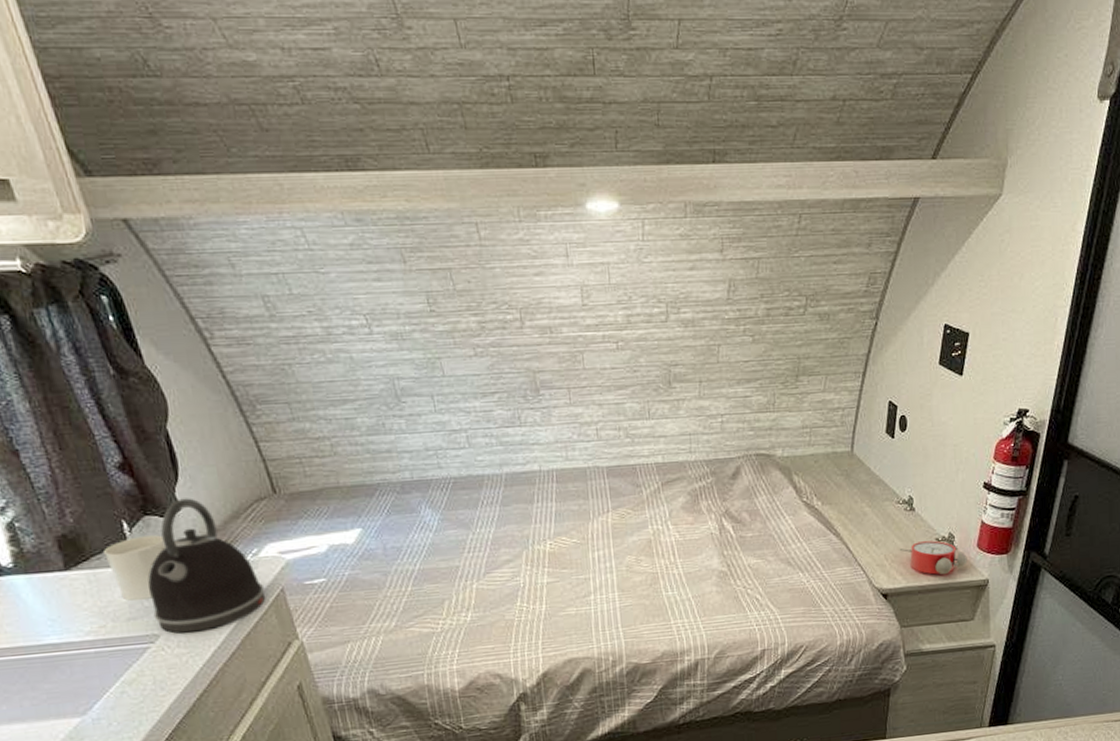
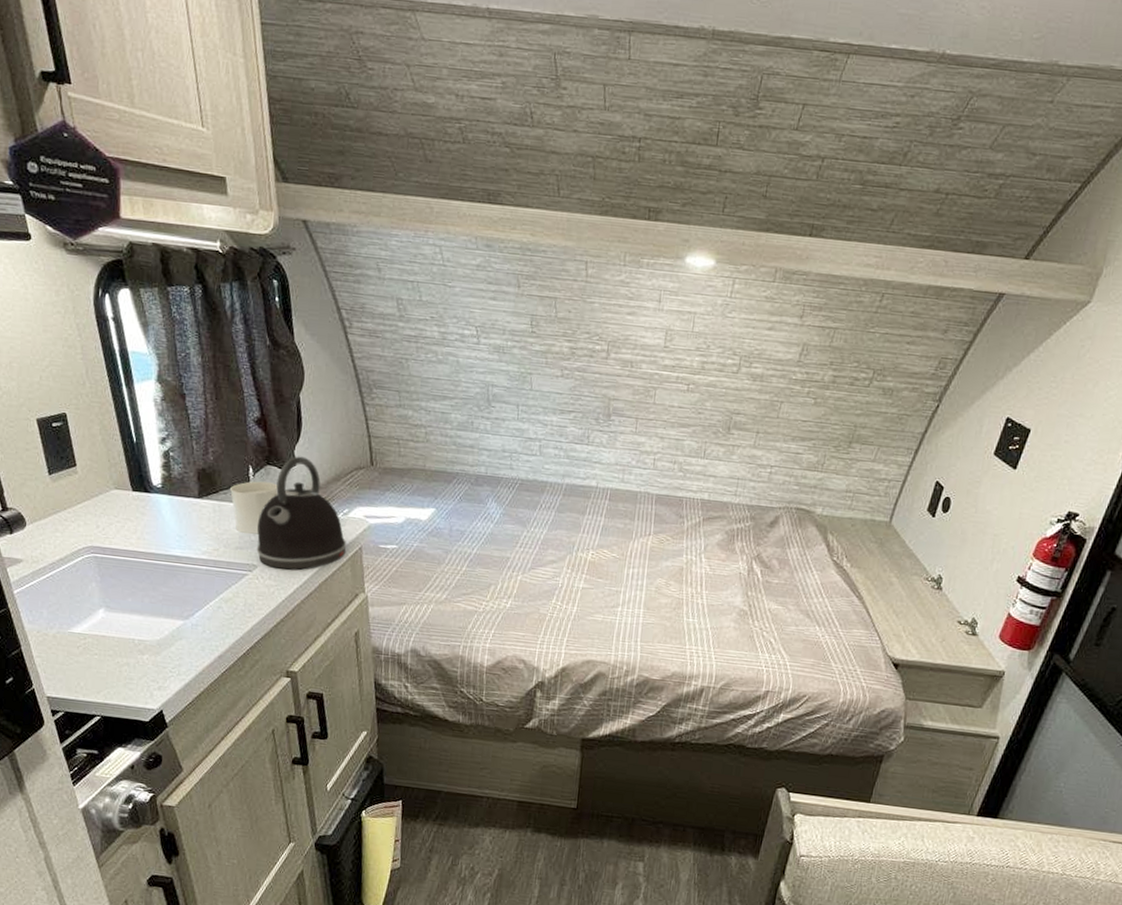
alarm clock: present [899,540,968,575] -> none [918,620,987,658]

